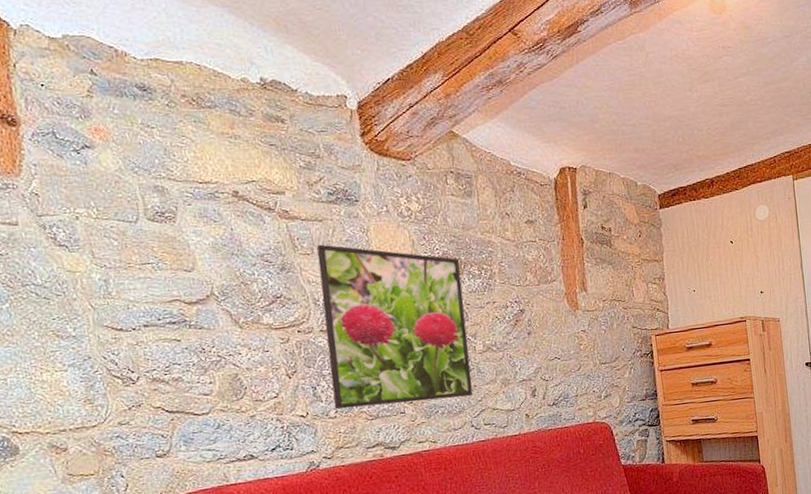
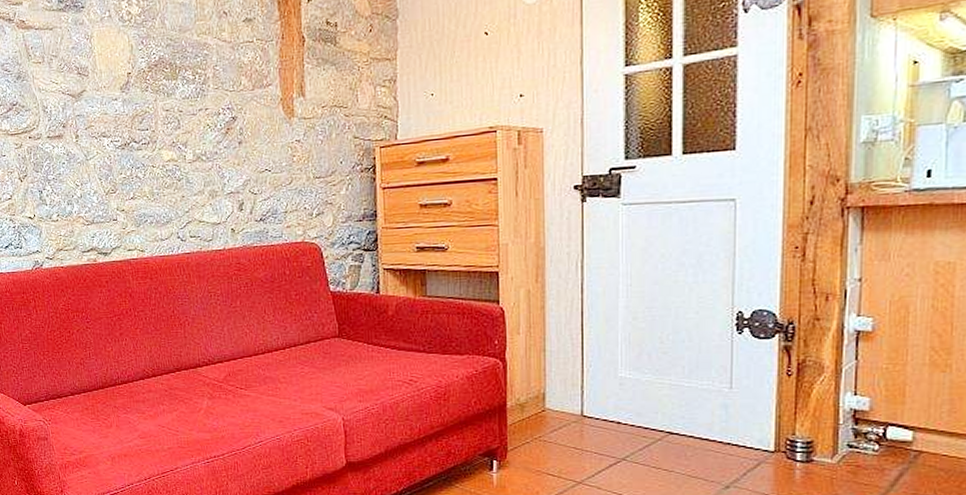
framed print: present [317,244,473,410] -> none [47,52,181,213]

